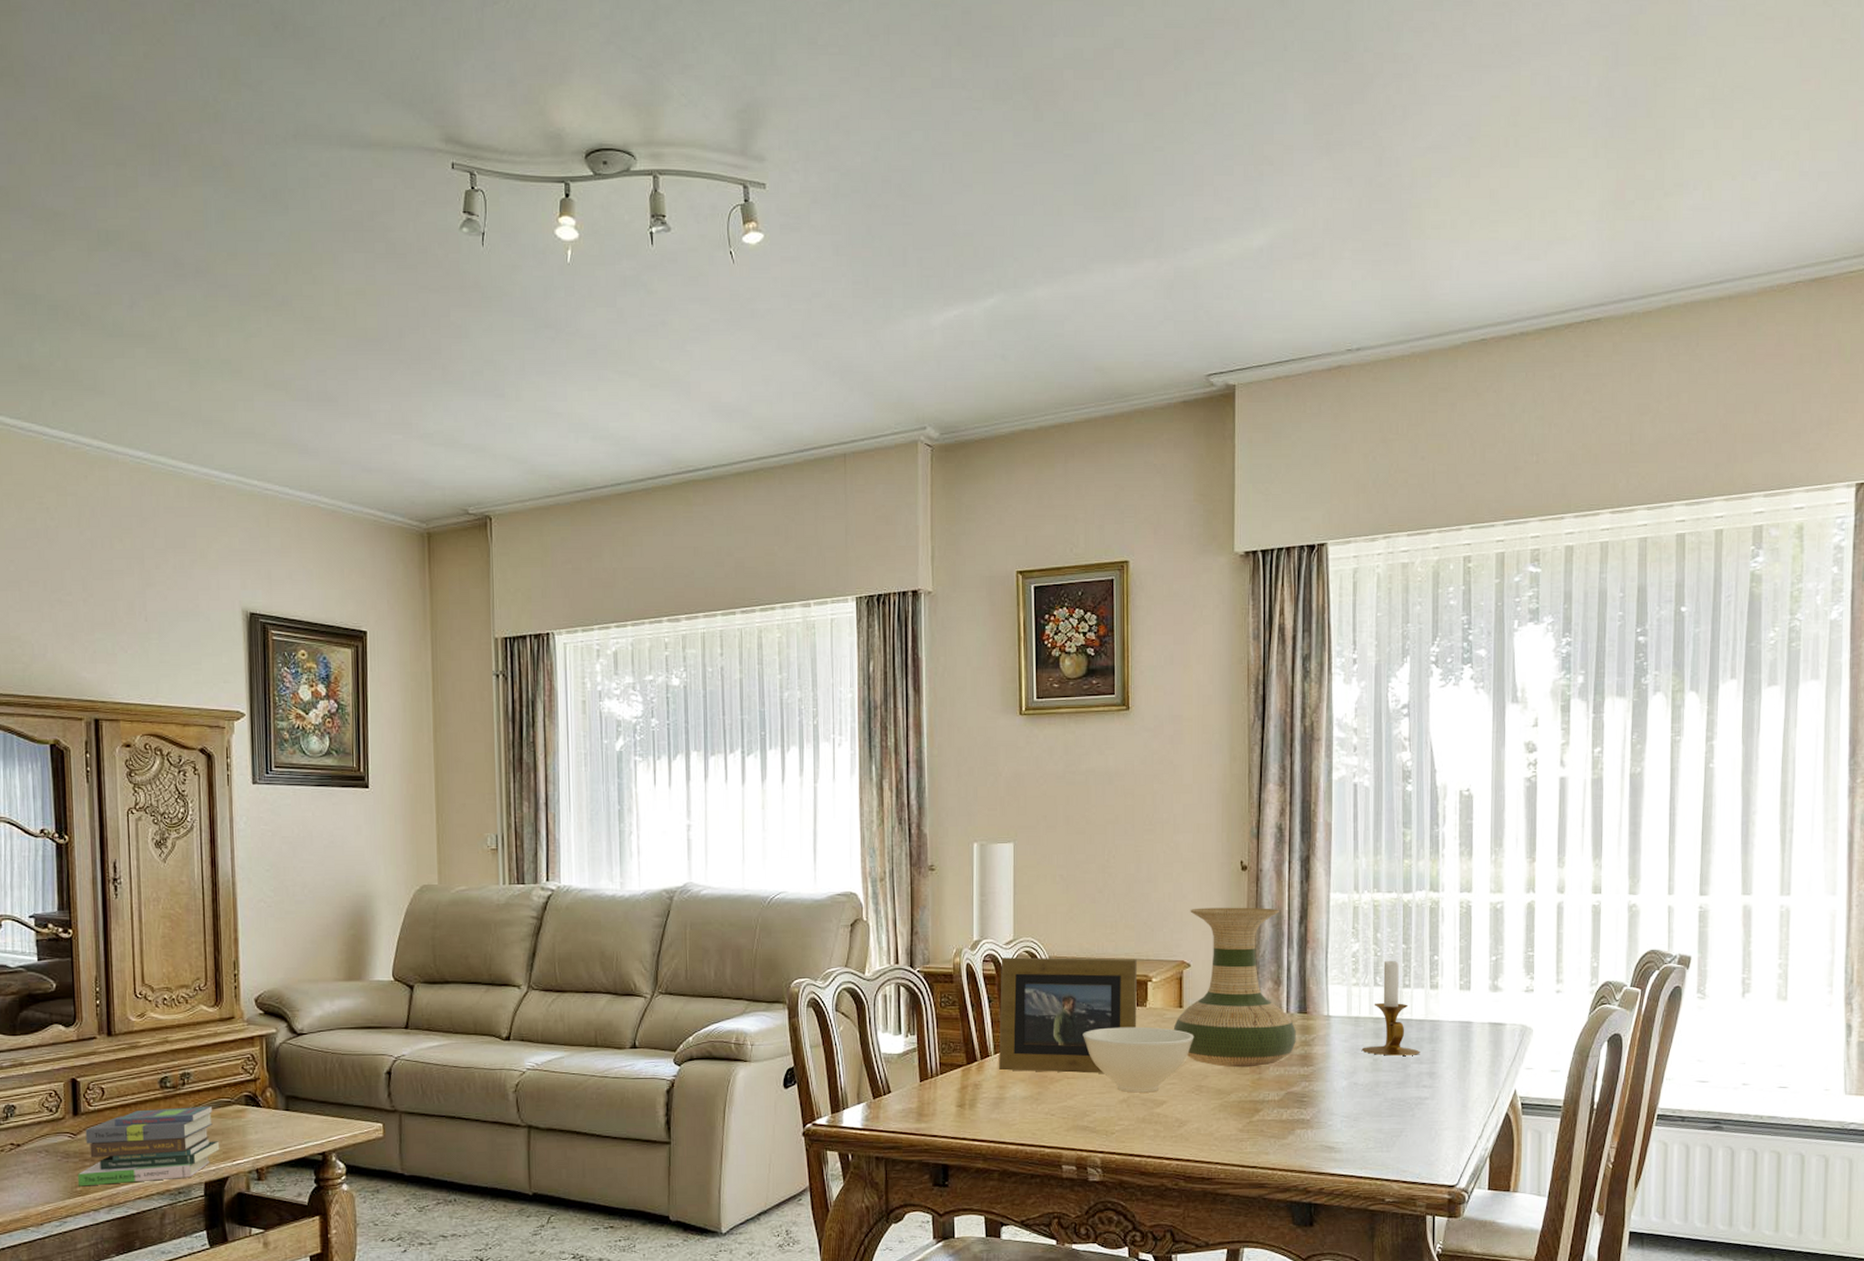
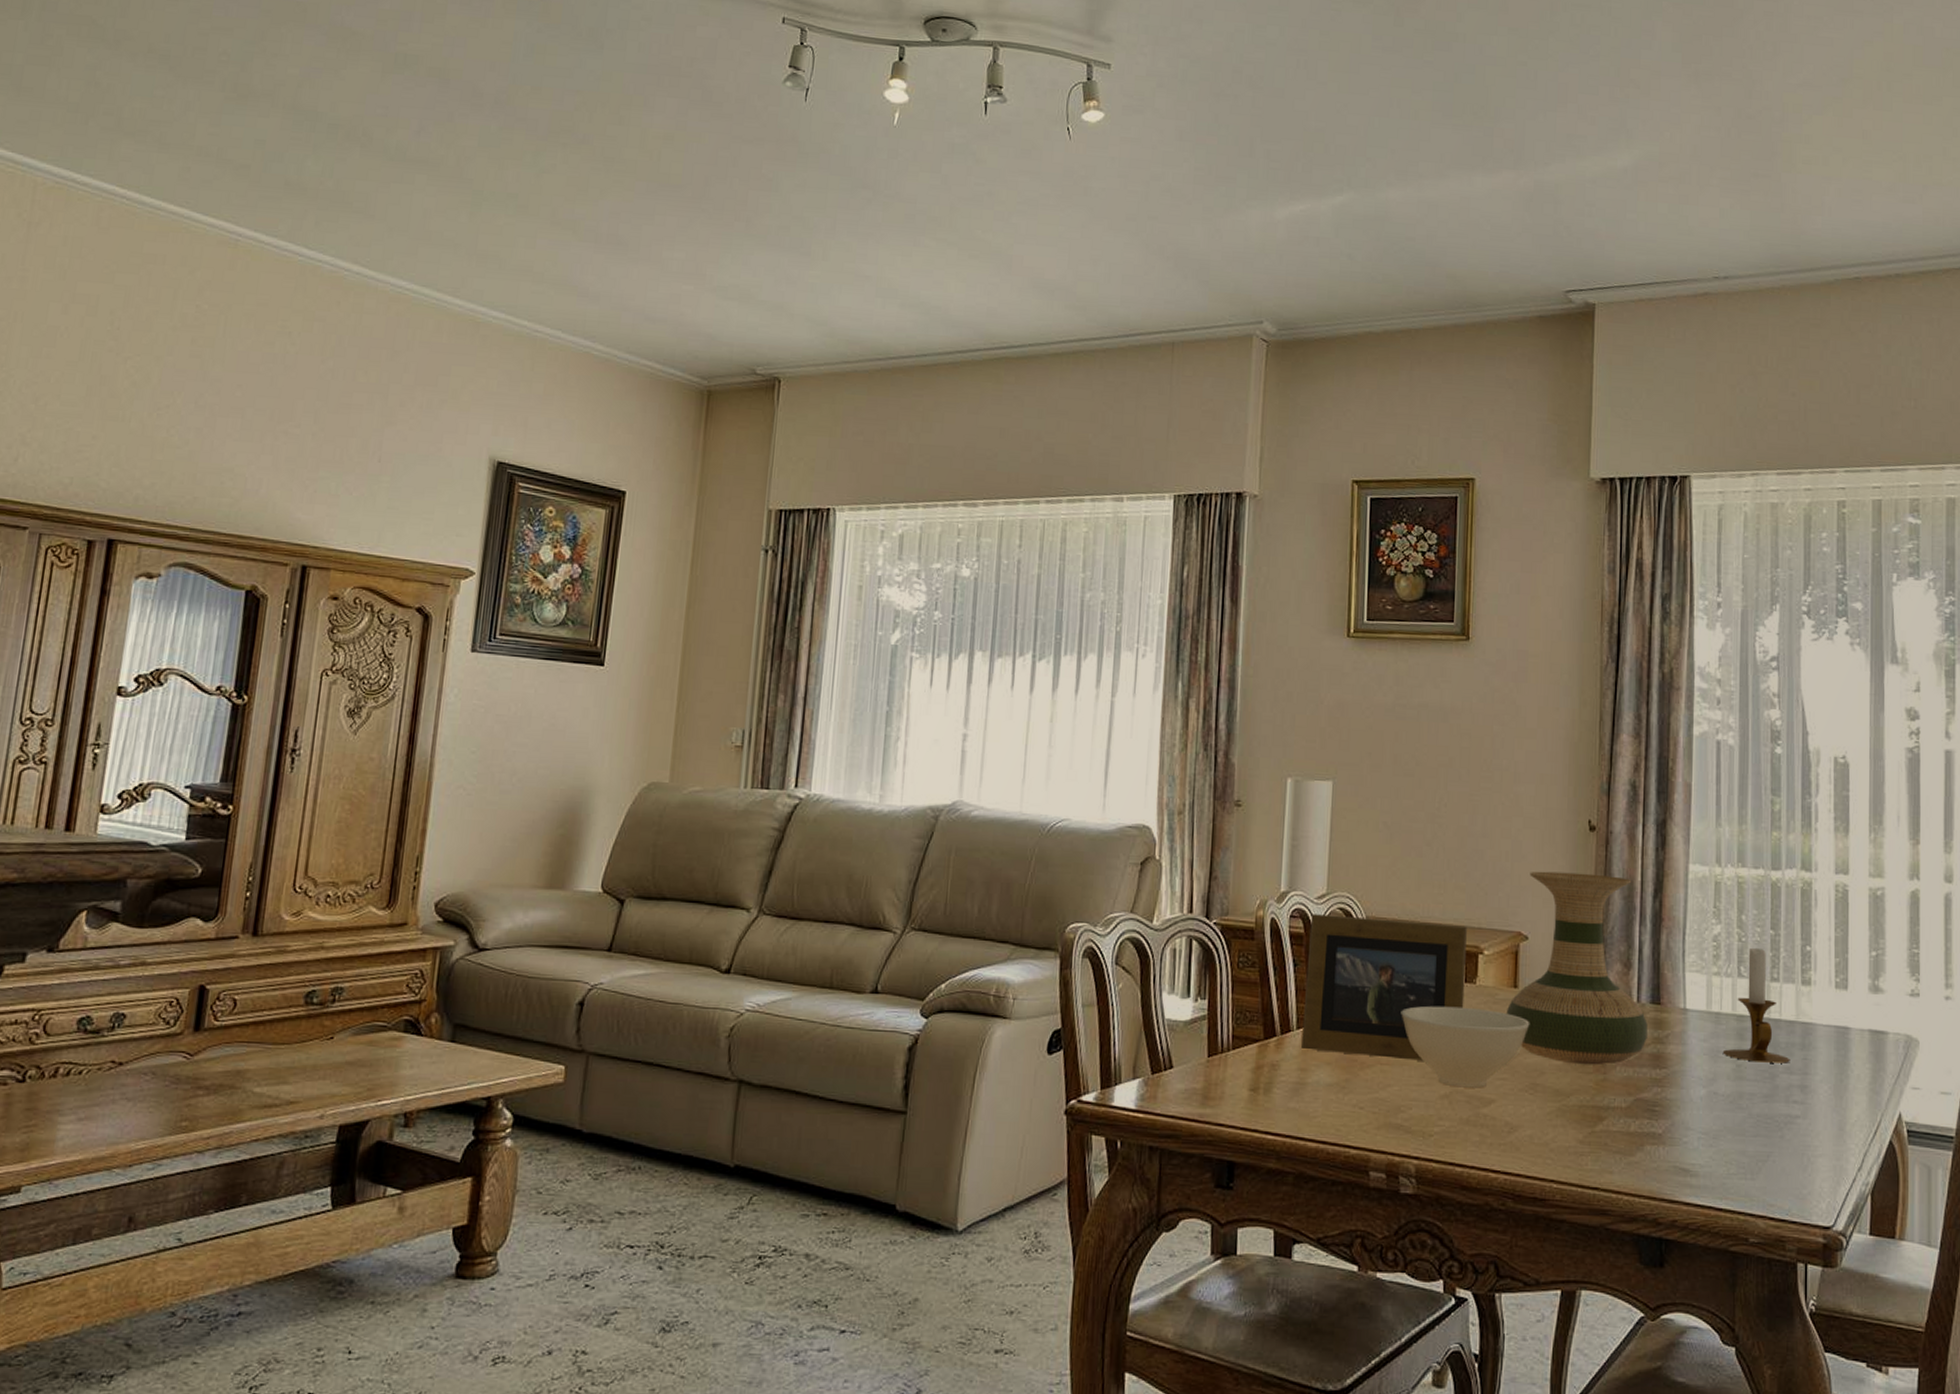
books: present [77,1106,220,1187] -> none [184,1029,366,1121]

